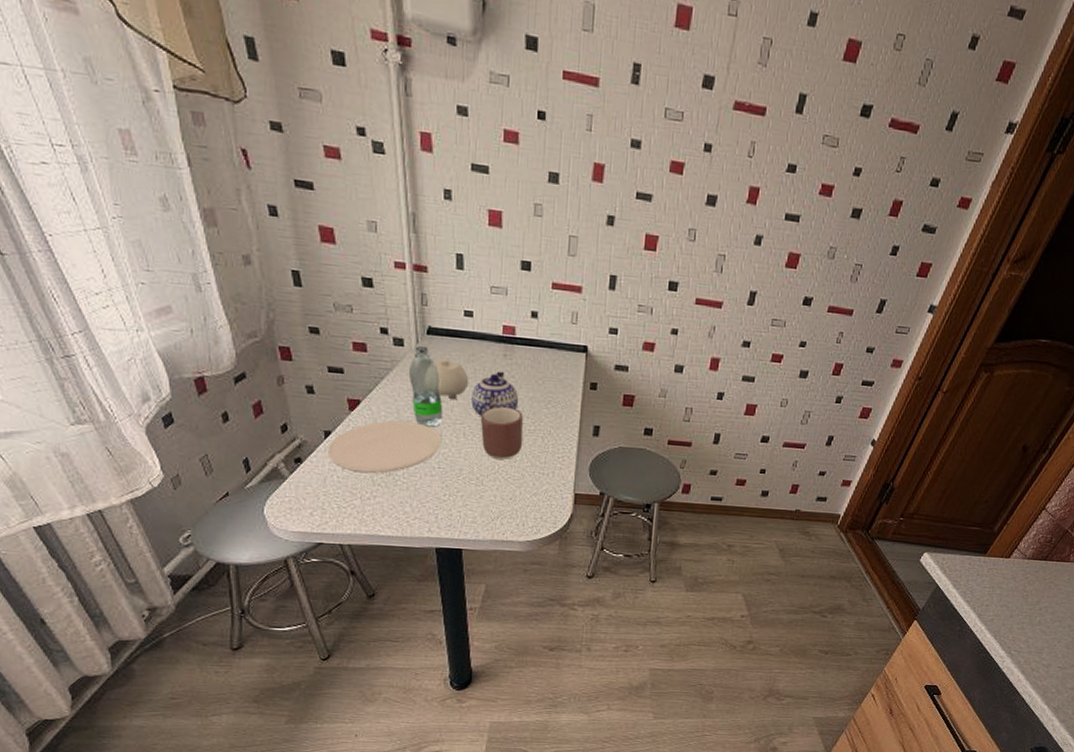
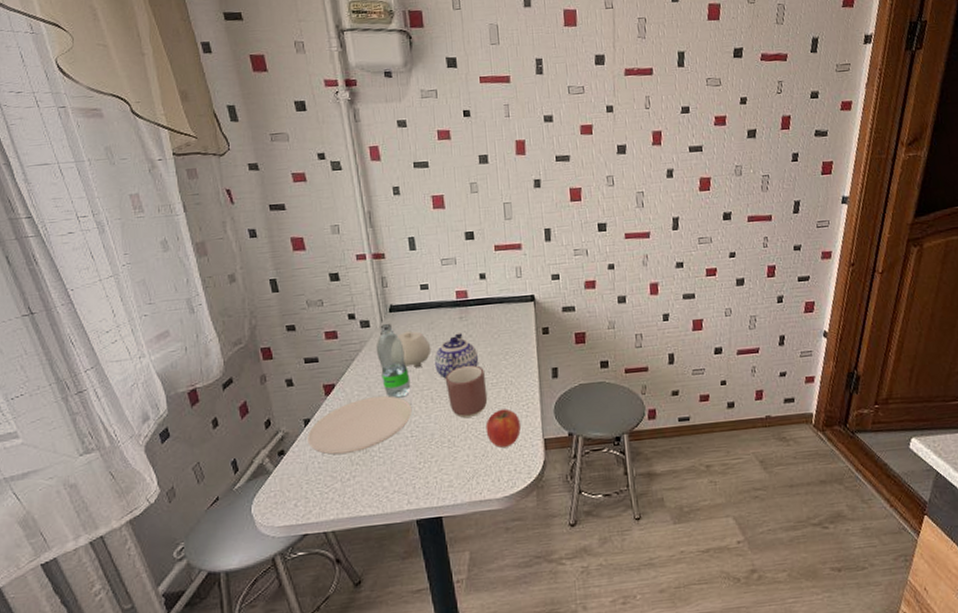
fruit: none [516,457,554,495] -> present [485,409,521,448]

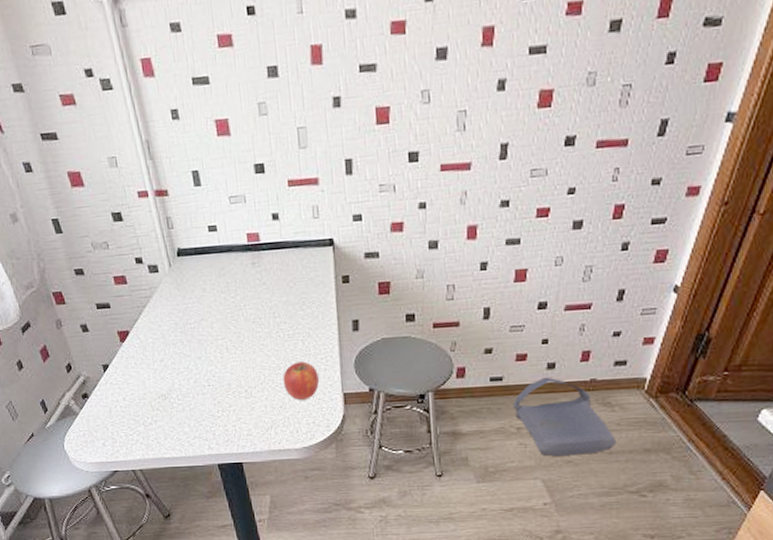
plate: present [308,396,412,455] -> none [107,344,208,400]
bottle: present [377,323,411,399] -> none [167,268,205,348]
sugar bowl: present [398,330,432,369] -> none [188,276,224,317]
teapot: present [434,333,479,379] -> none [227,280,274,328]
mug: present [445,364,488,418] -> none [239,314,285,369]
bag: none [700,415,796,493] -> present [513,377,617,456]

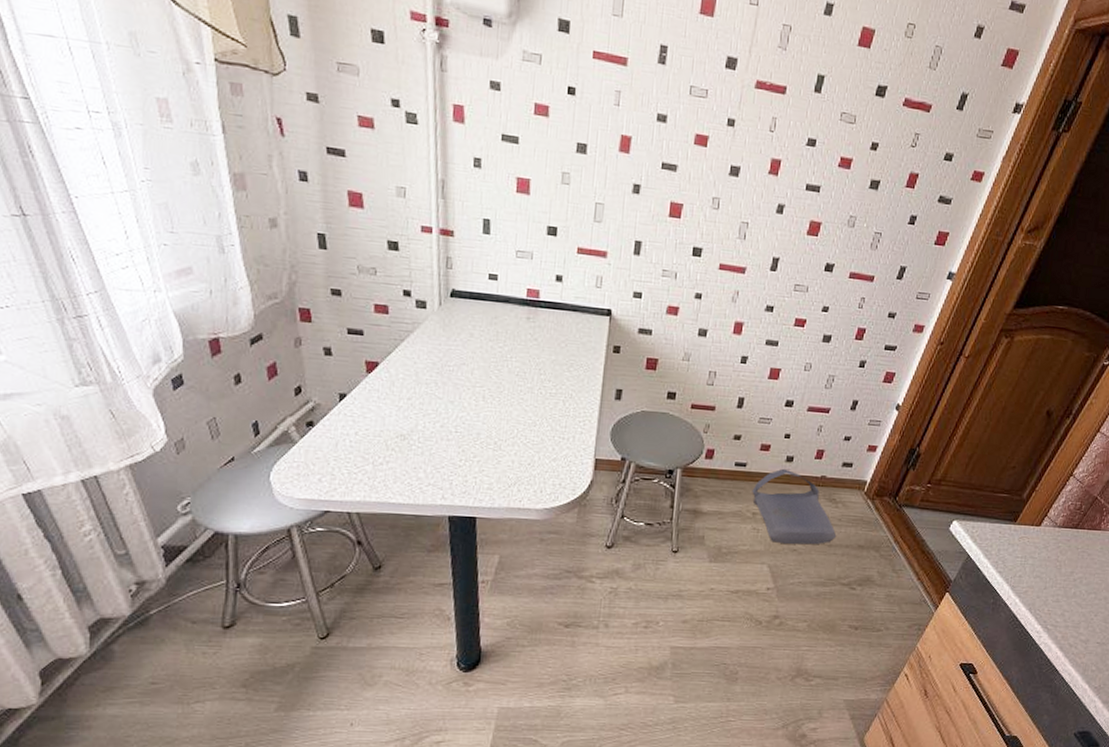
fruit: present [282,361,320,400] -> none [536,421,574,460]

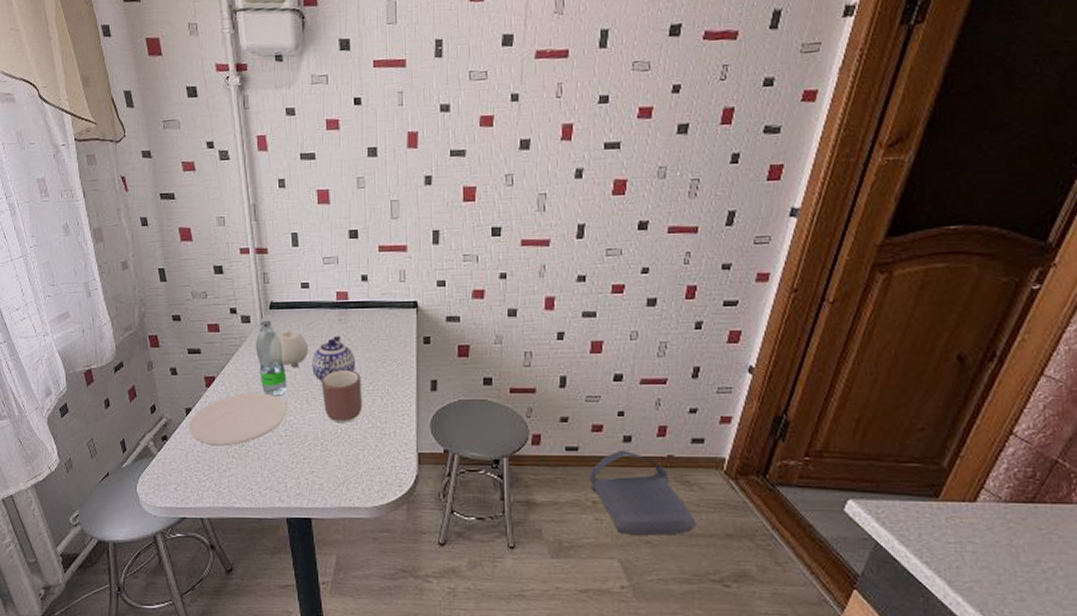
plate: none [341,383,461,437] -> present [189,393,288,445]
bottle: none [430,308,463,391] -> present [256,320,287,397]
sugar bowl: none [456,320,491,363] -> present [277,329,309,368]
teapot: none [491,334,541,379] -> present [311,335,356,381]
mug: none [500,369,545,423] -> present [321,369,363,422]

